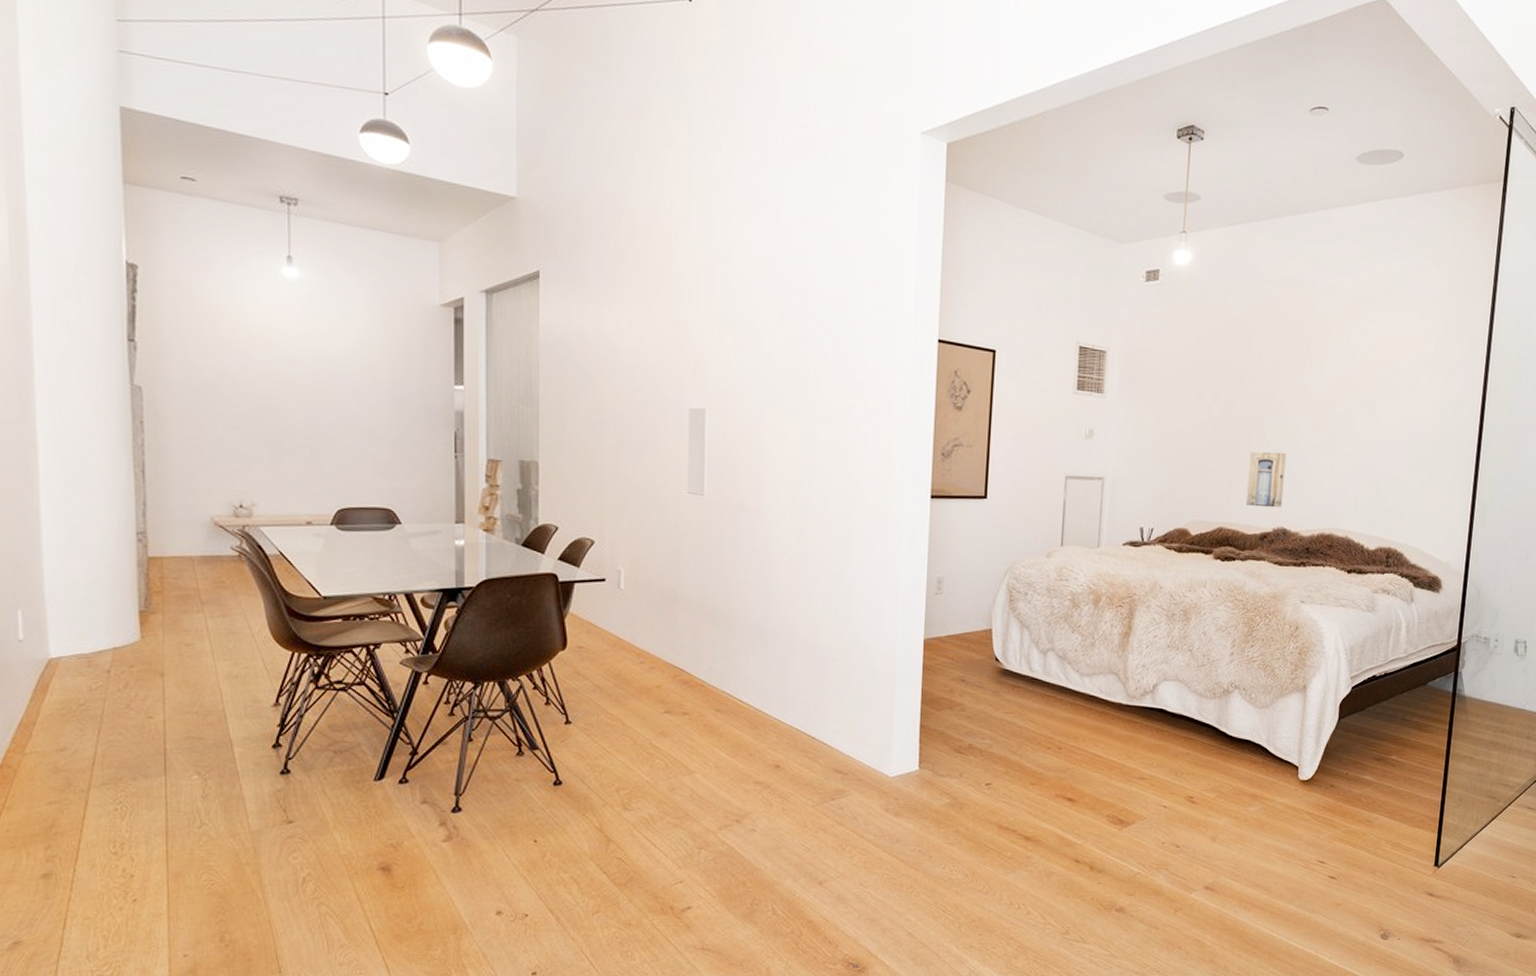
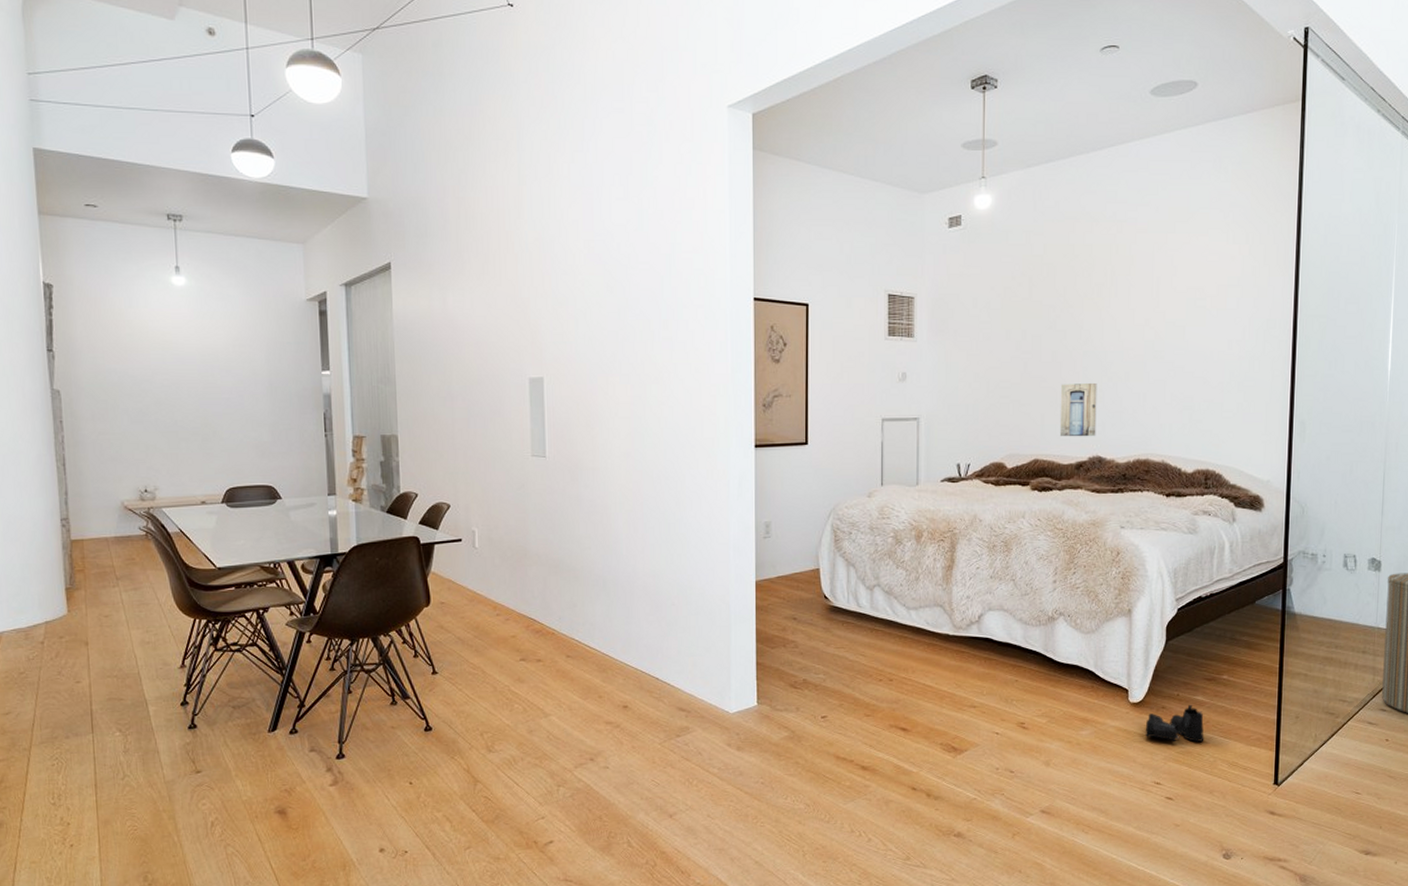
boots: none [1312,783,1370,821] -> present [1145,704,1204,742]

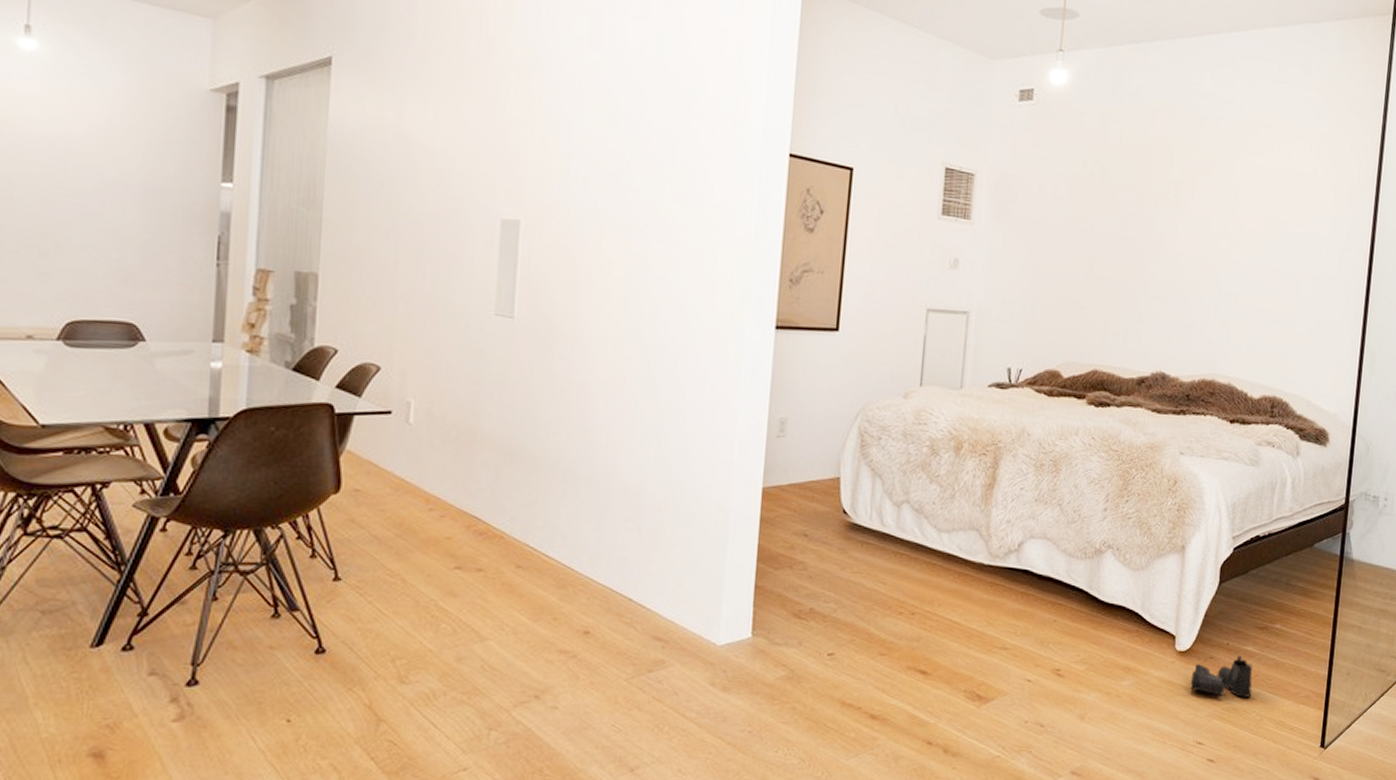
wall art: present [1059,382,1097,437] -> none [1122,288,1167,351]

